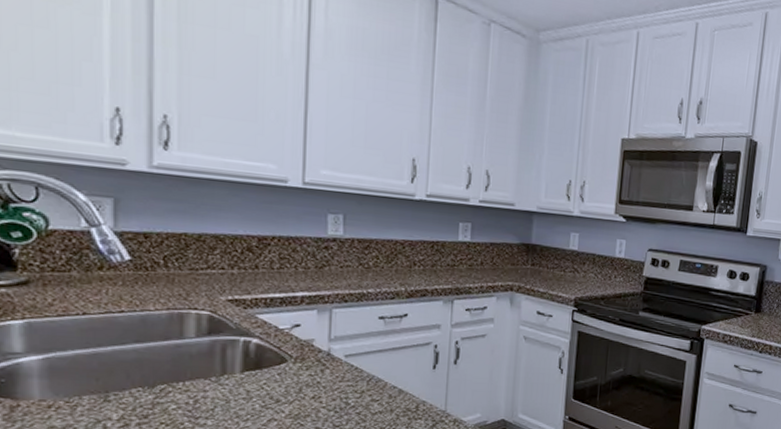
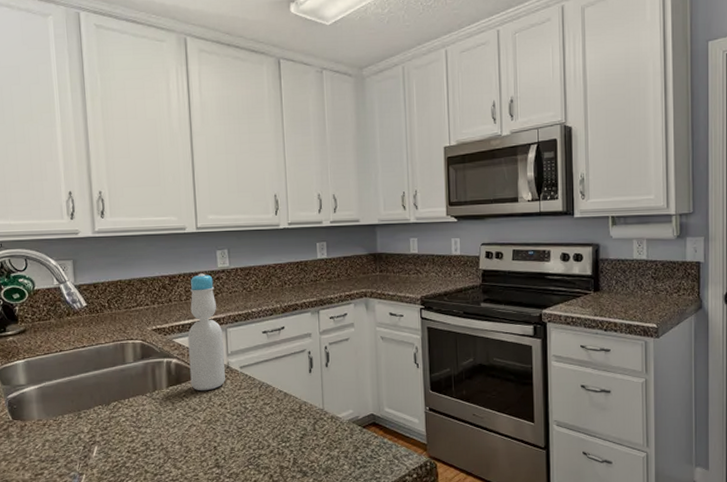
bottle: none [275,239,326,380] -> present [187,273,225,391]

